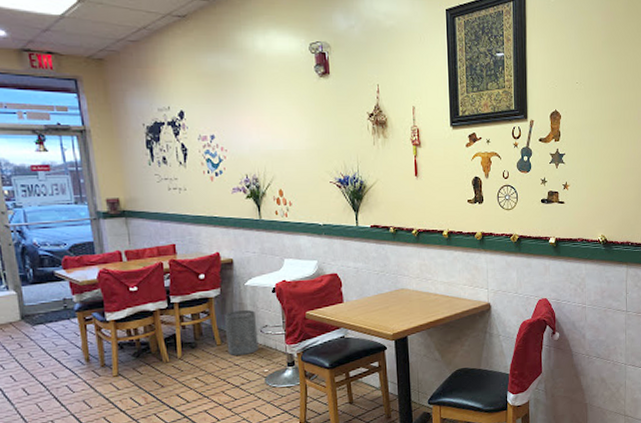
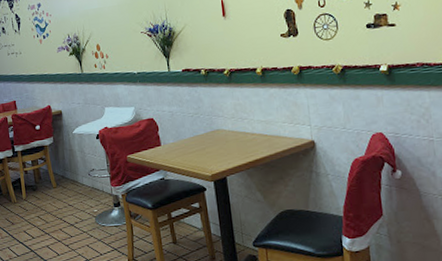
trash can: present [223,310,259,356] -> none [57,155,88,197]

